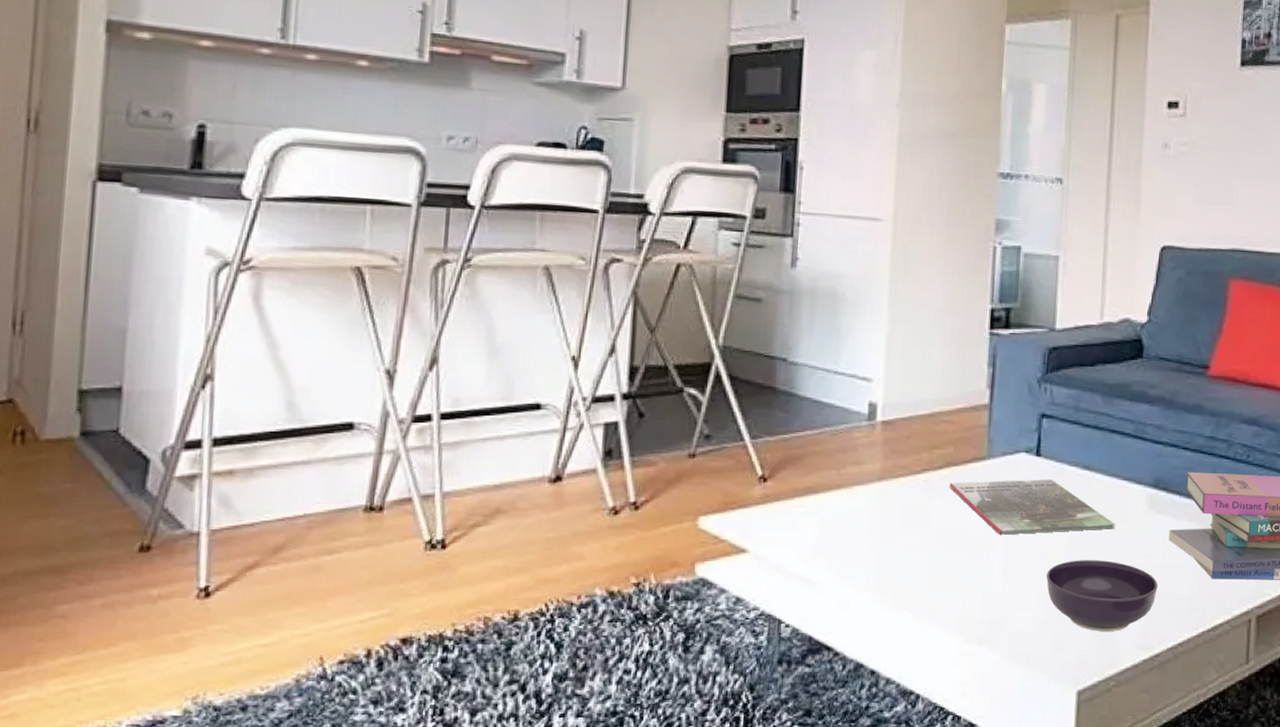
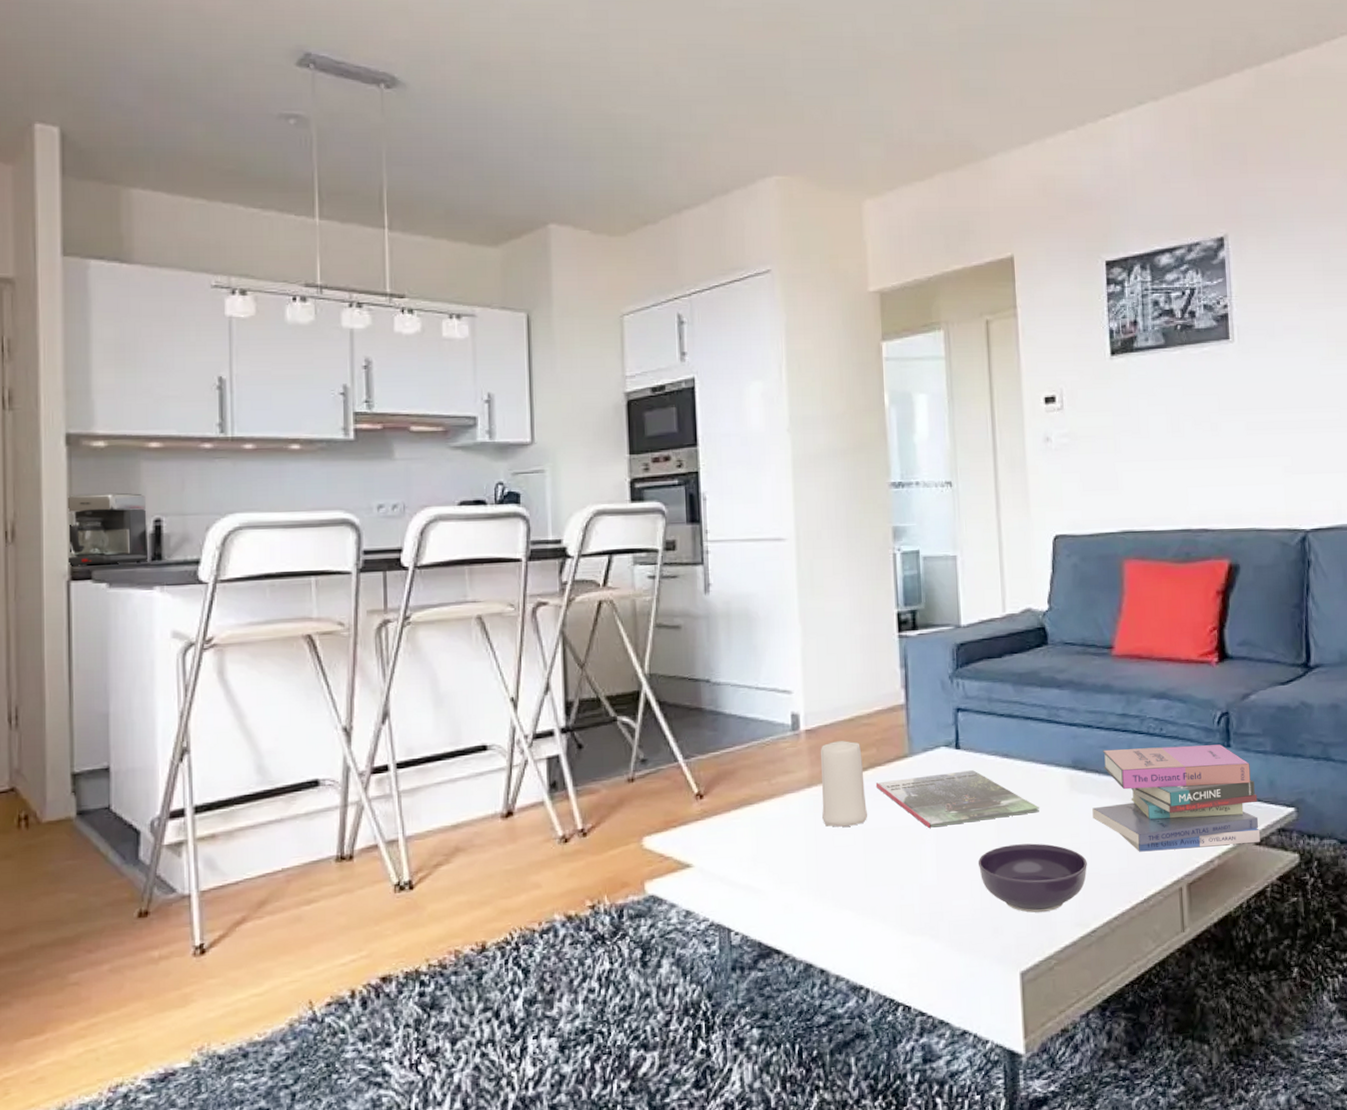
coffee maker: none [97,88,190,169] -> present [67,492,148,565]
candle: none [890,436,939,525] -> present [820,741,867,827]

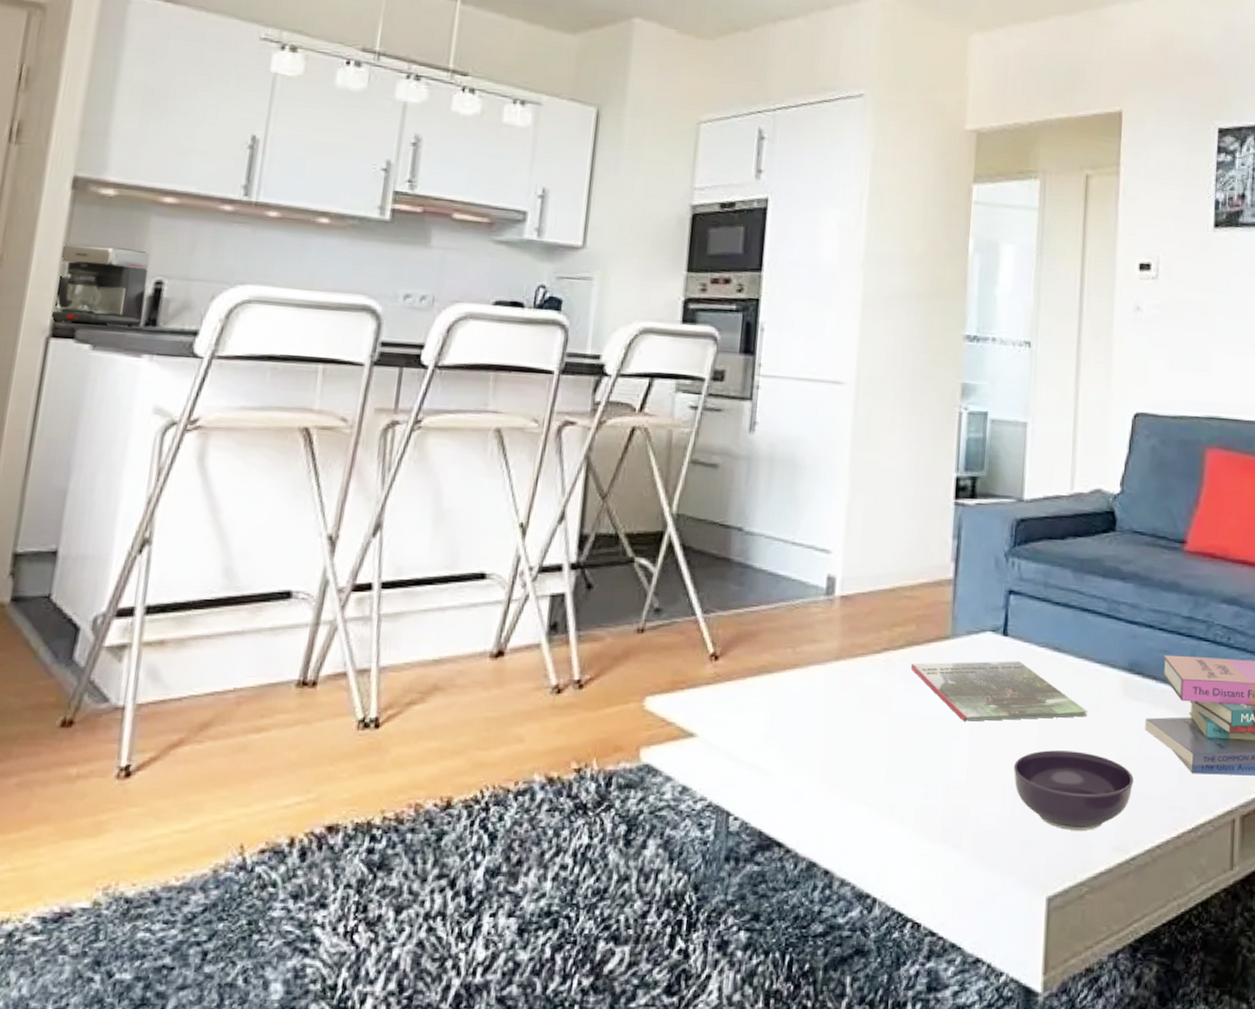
candle: present [820,741,867,827] -> none [847,612,900,710]

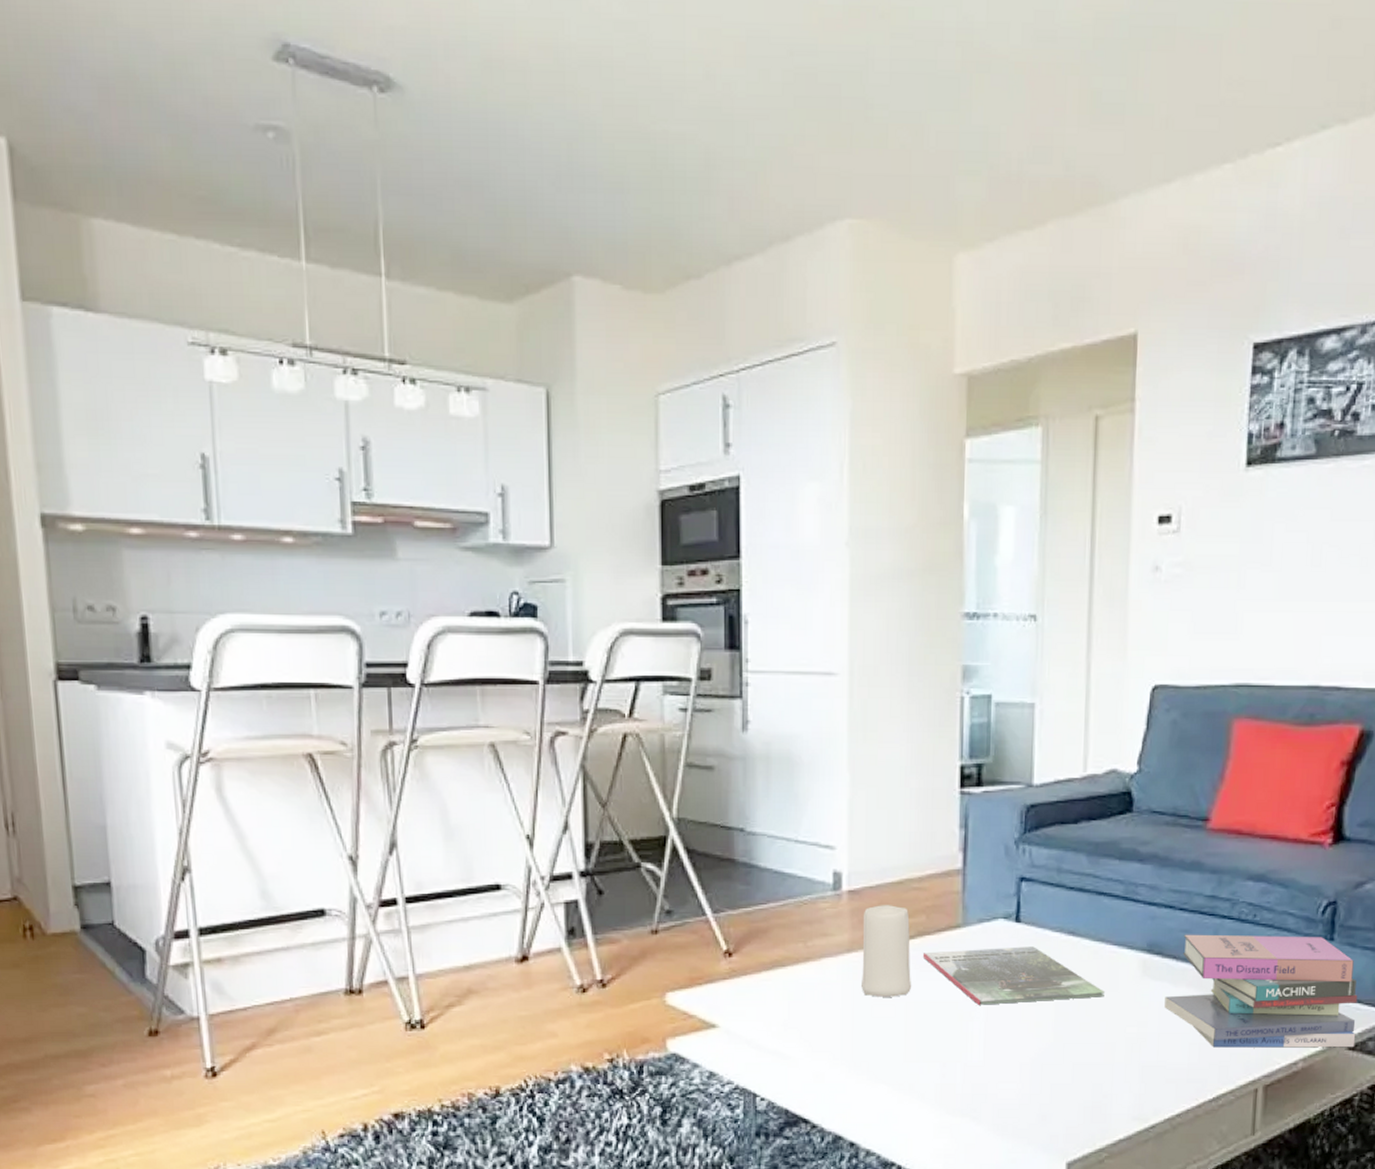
coffee maker: present [52,244,150,326] -> none [48,583,136,665]
candle: none [847,612,900,710] -> present [861,905,911,997]
bowl: present [1013,750,1134,830] -> none [1030,1030,1153,1102]

